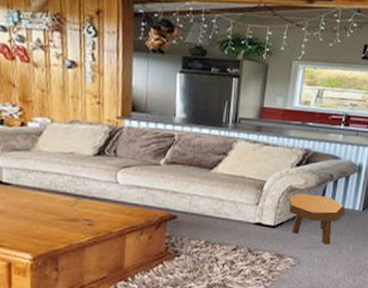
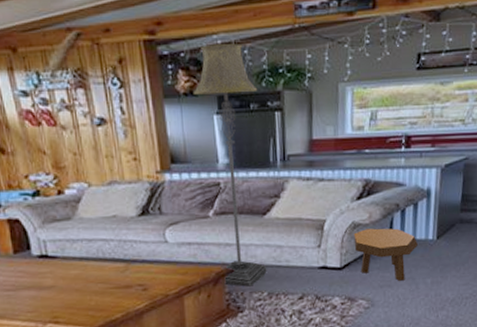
floor lamp: none [161,9,220,233] -> present [192,44,267,287]

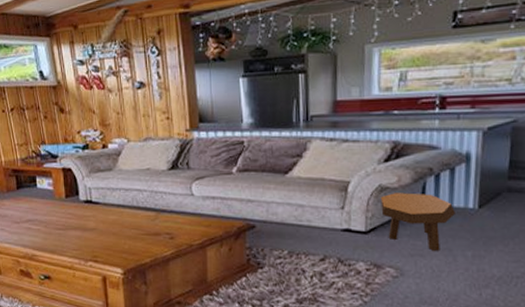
floor lamp: present [192,44,267,287] -> none [221,12,288,244]

